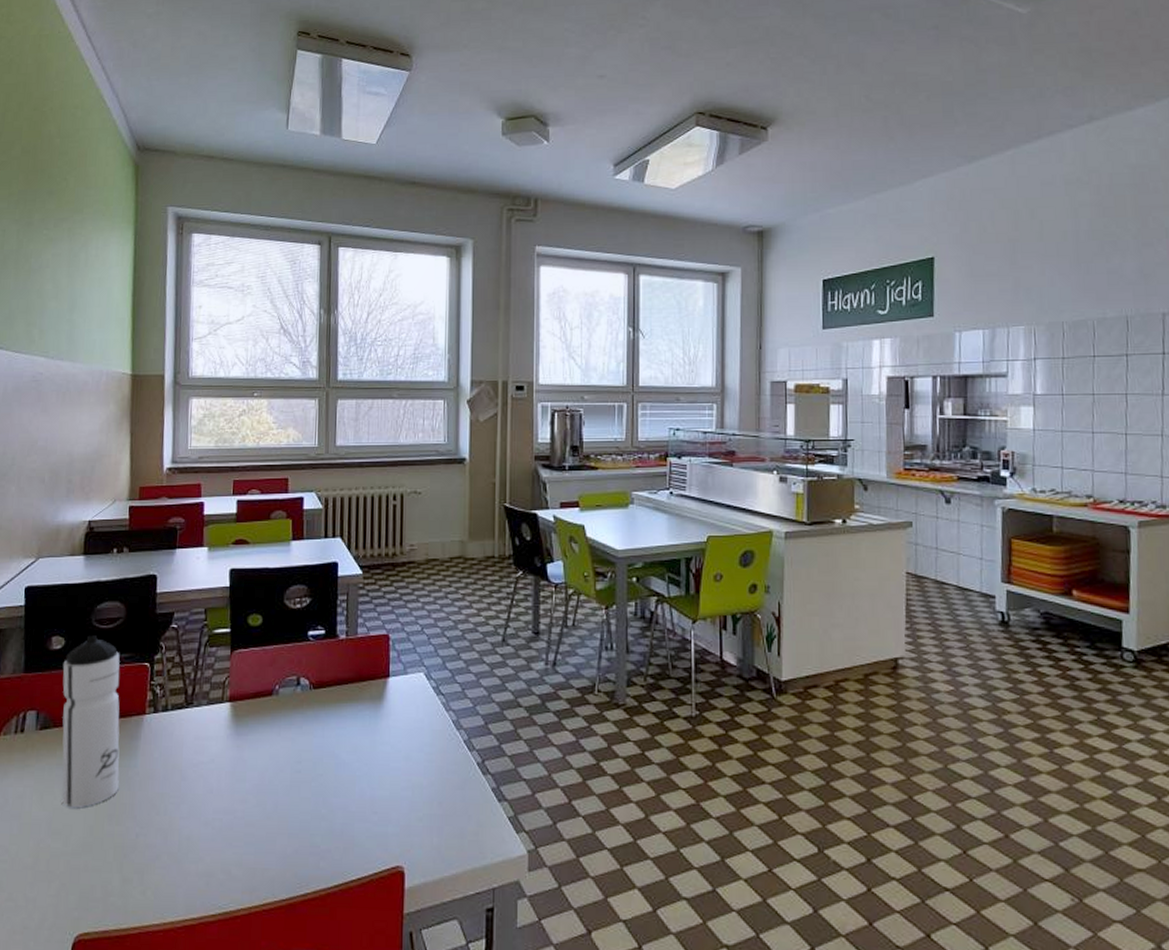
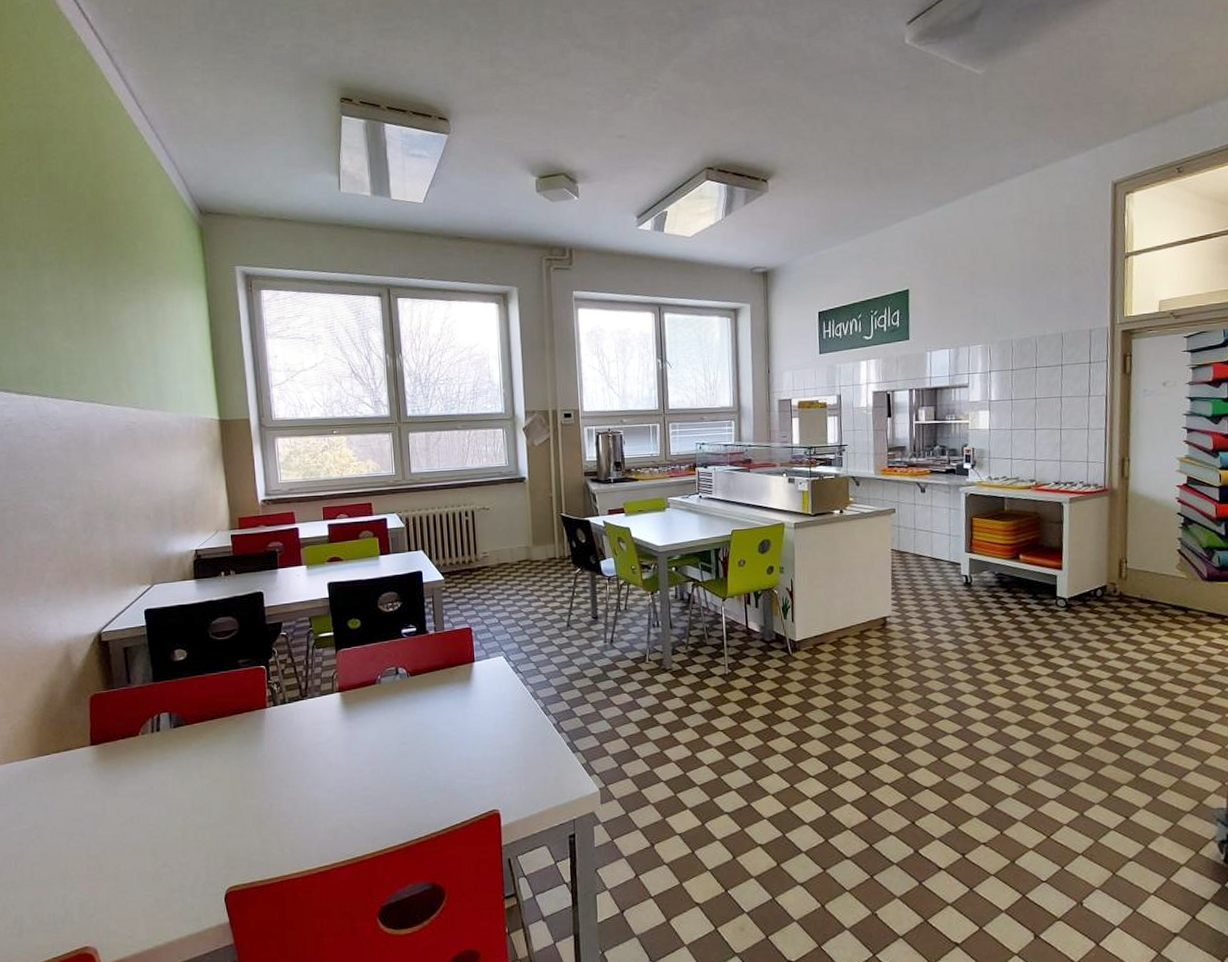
water bottle: present [62,635,120,808] -> none [187,646,250,789]

